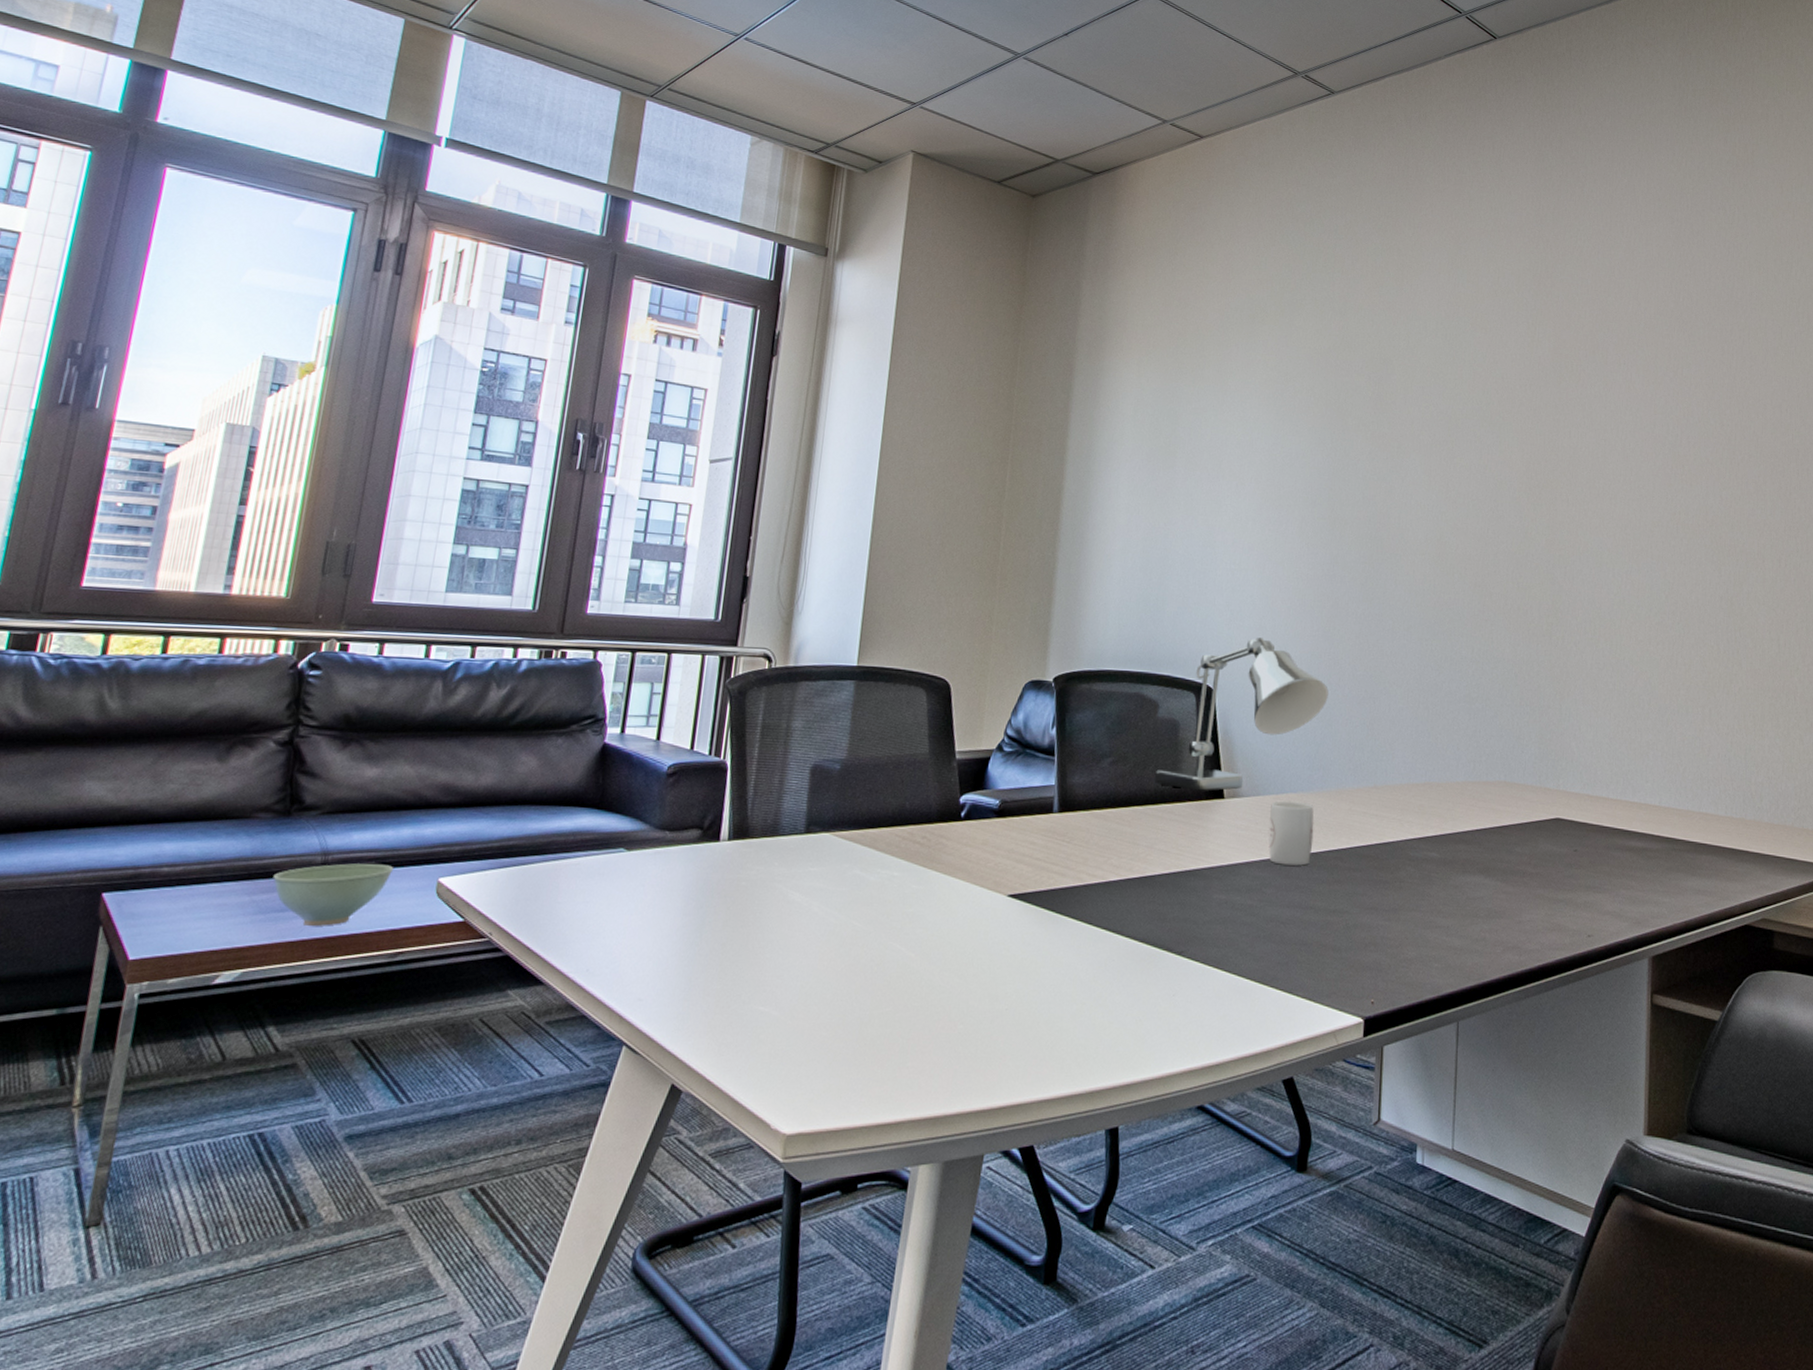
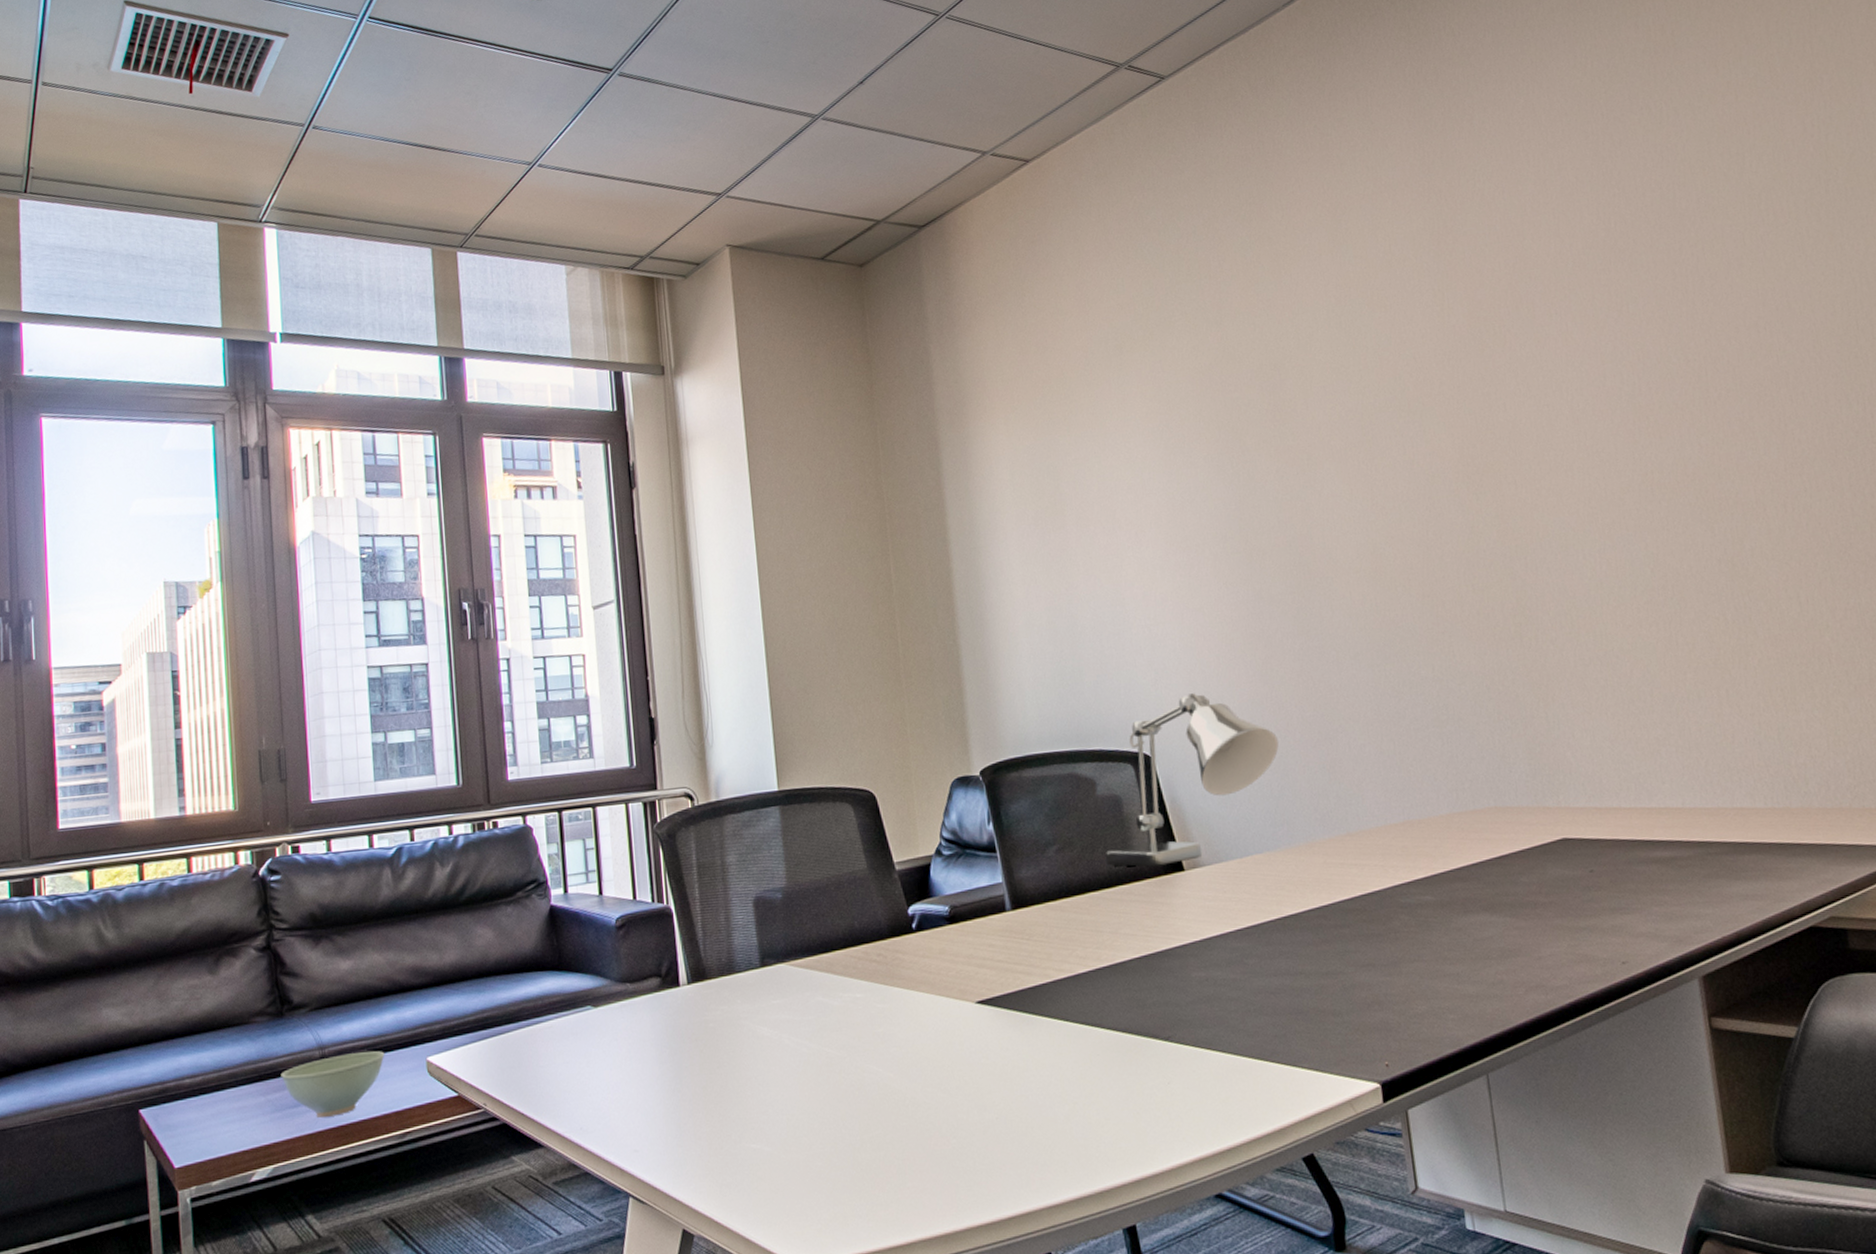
mug: present [1268,801,1315,866] -> none [1236,862,1291,932]

